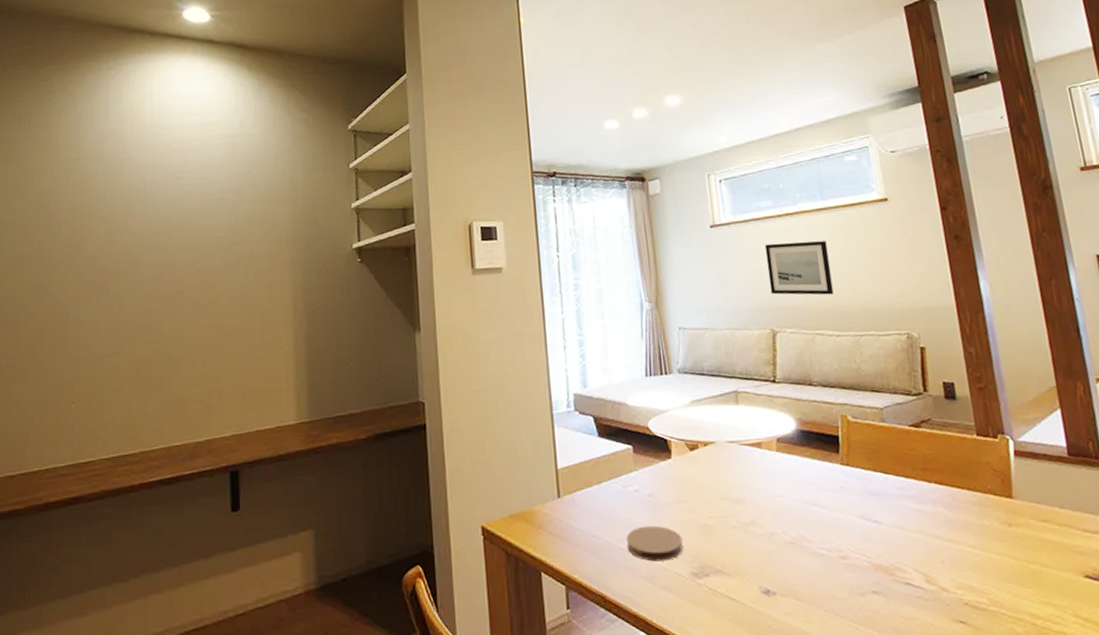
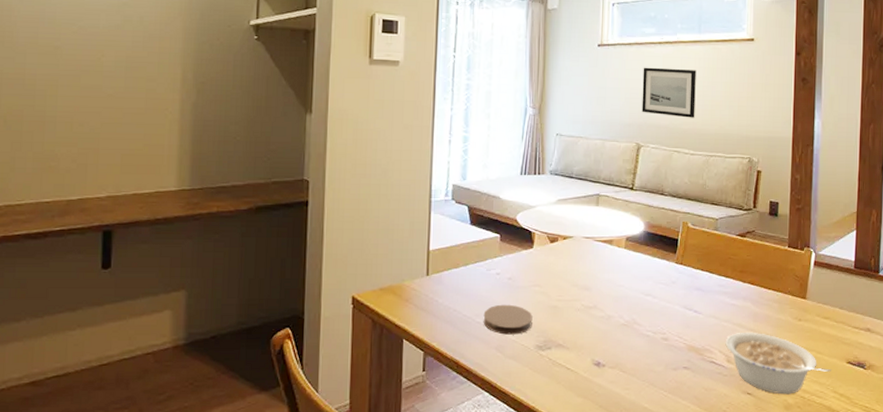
legume: none [919,544,1065,622] -> present [725,333,831,395]

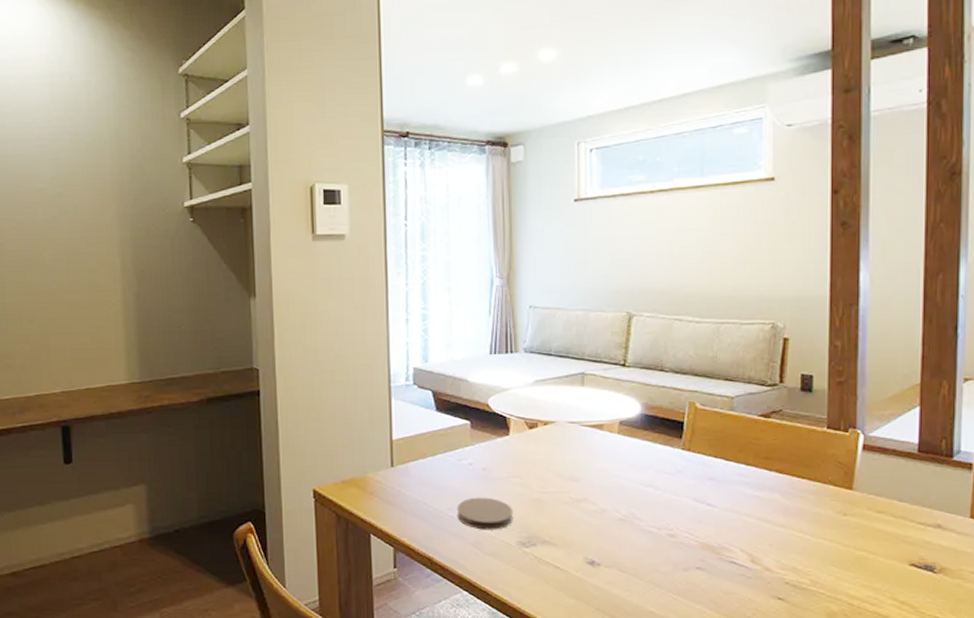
wall art: present [642,67,696,118] -> none [631,221,700,279]
legume: present [725,333,831,395] -> none [748,529,888,601]

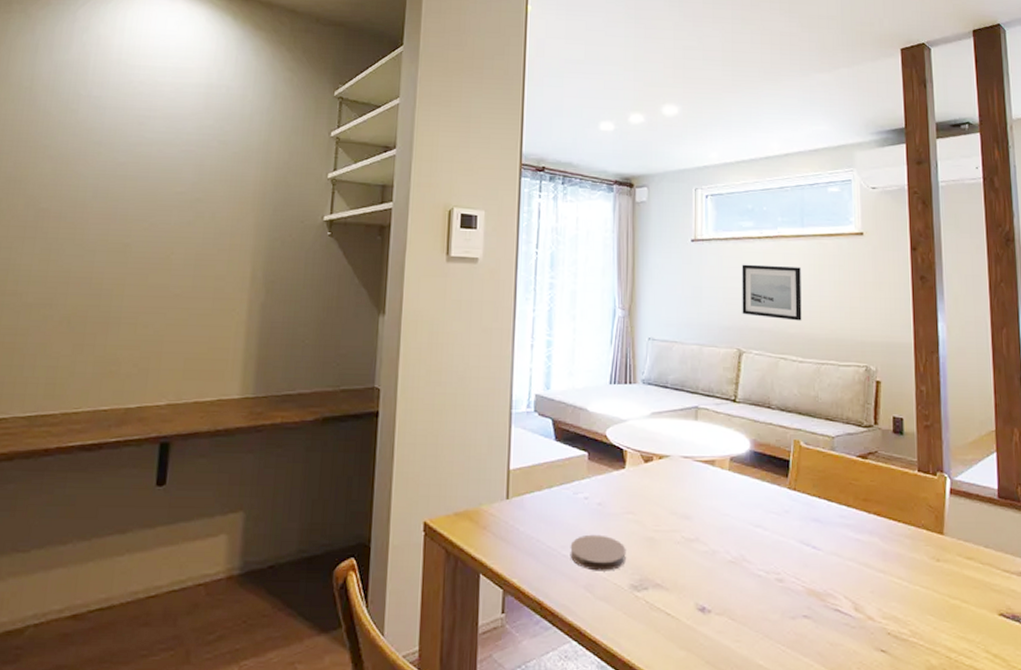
wall art: none [631,221,700,279] -> present [742,264,802,321]

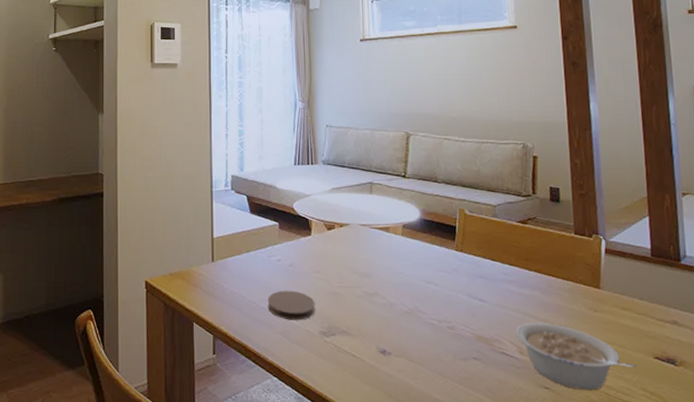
wall art: present [742,264,802,321] -> none [406,58,463,106]
legume: none [851,575,981,653] -> present [515,323,637,391]

